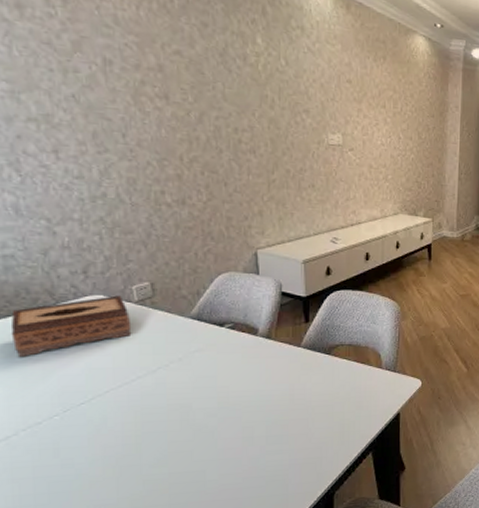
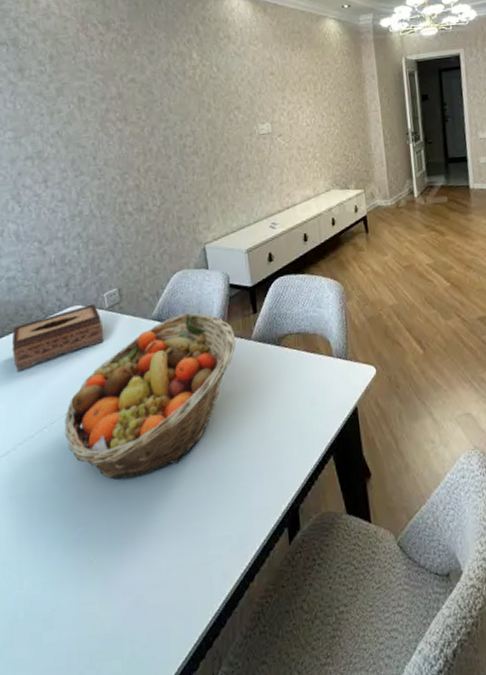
fruit basket: none [81,315,285,467] -> present [65,312,236,480]

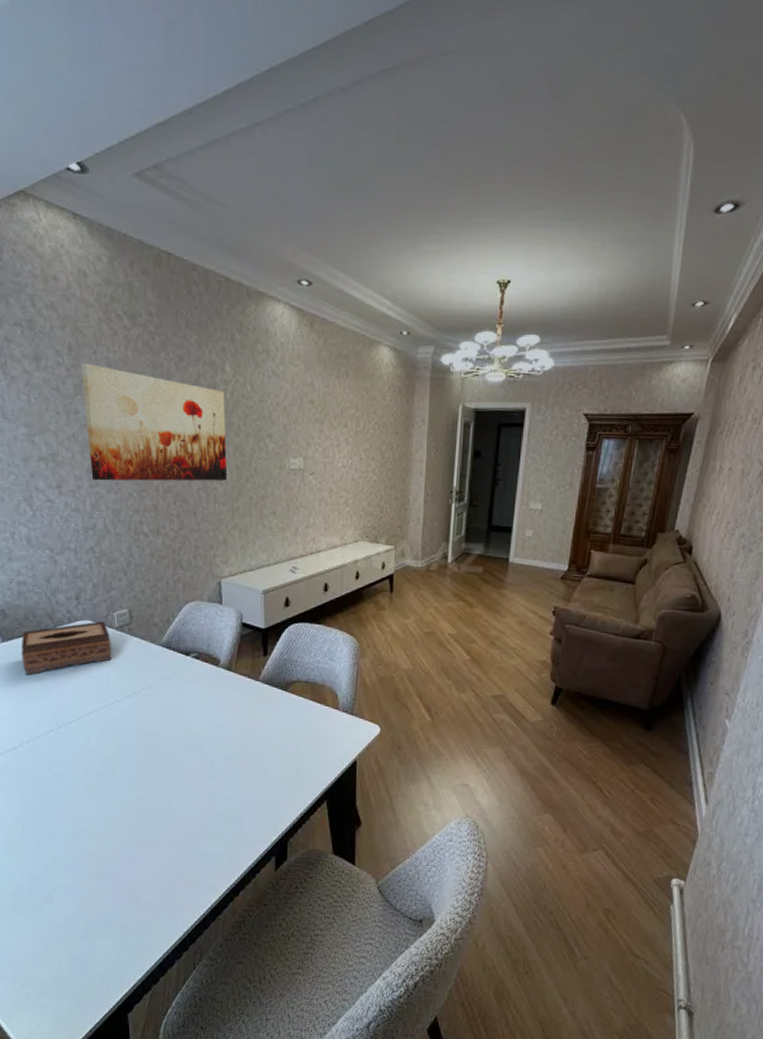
wall art: none [61,67,203,171] -> present [80,362,228,482]
fruit basket: present [65,312,236,480] -> none [70,644,244,790]

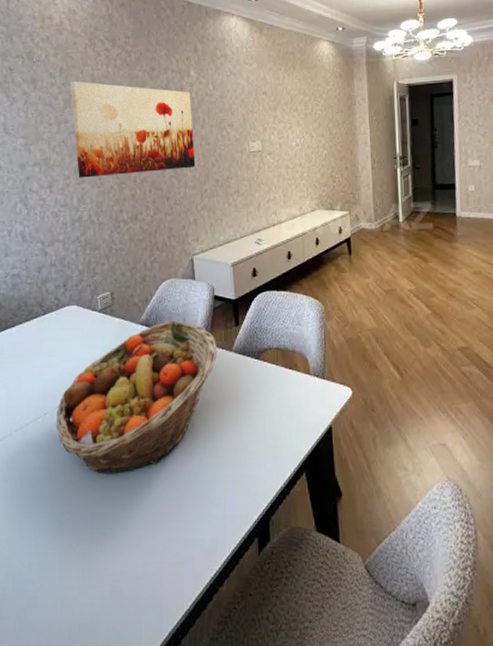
tissue box: present [21,621,112,676] -> none [13,305,96,364]
fruit basket: none [70,644,244,790] -> present [57,320,218,473]

